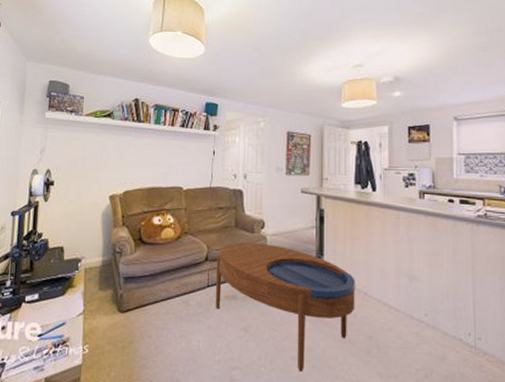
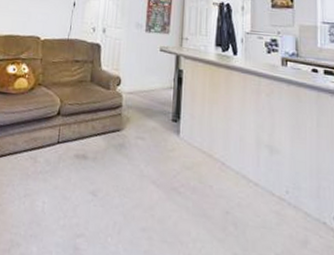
coffee table: present [215,242,355,373] -> none [64,98,213,247]

